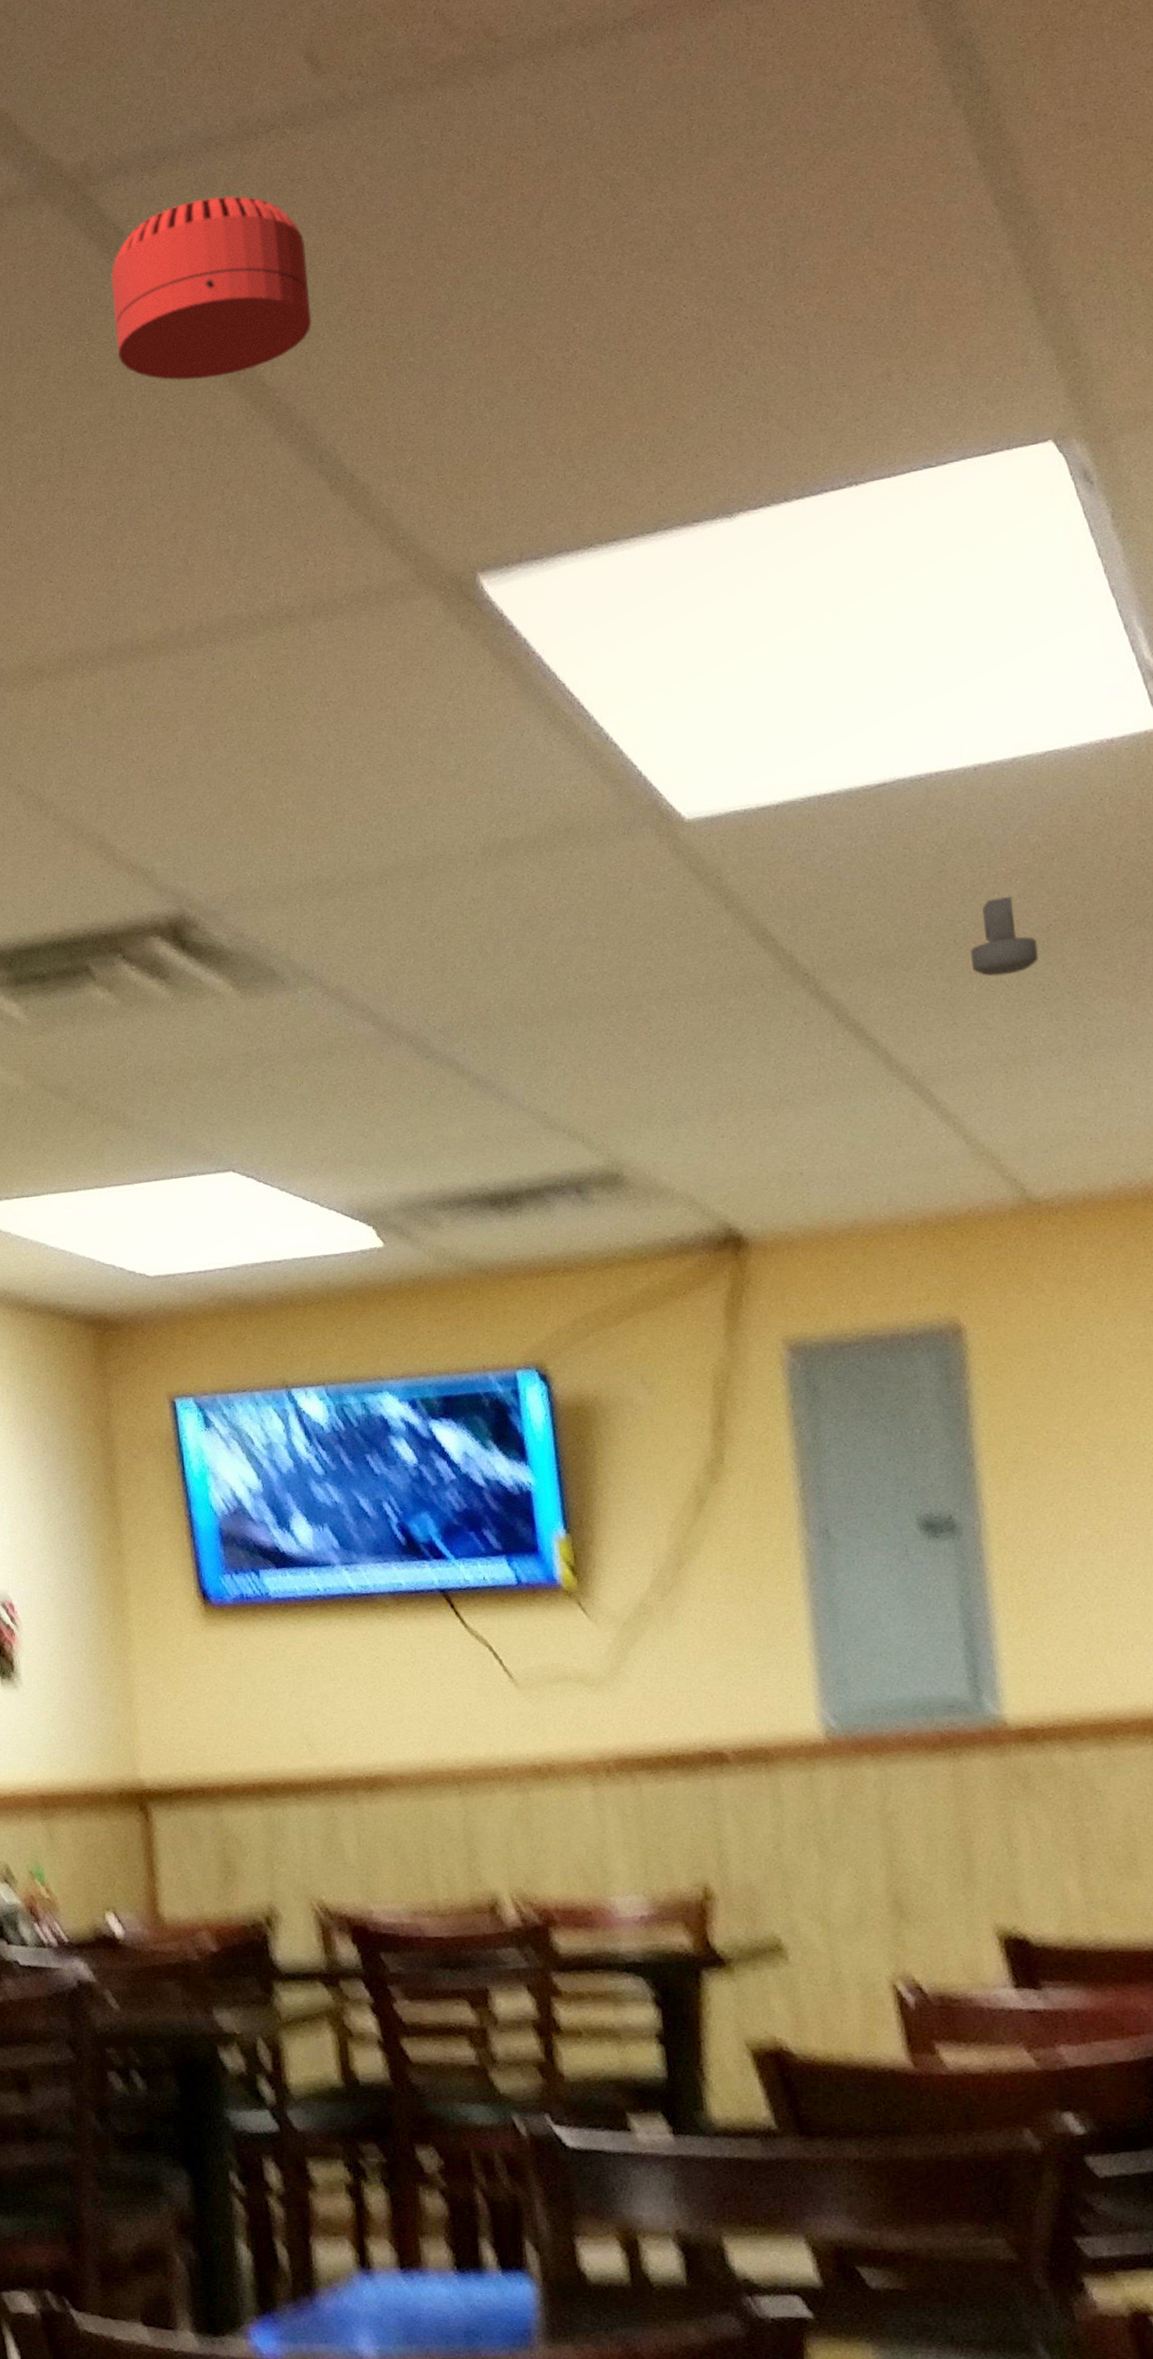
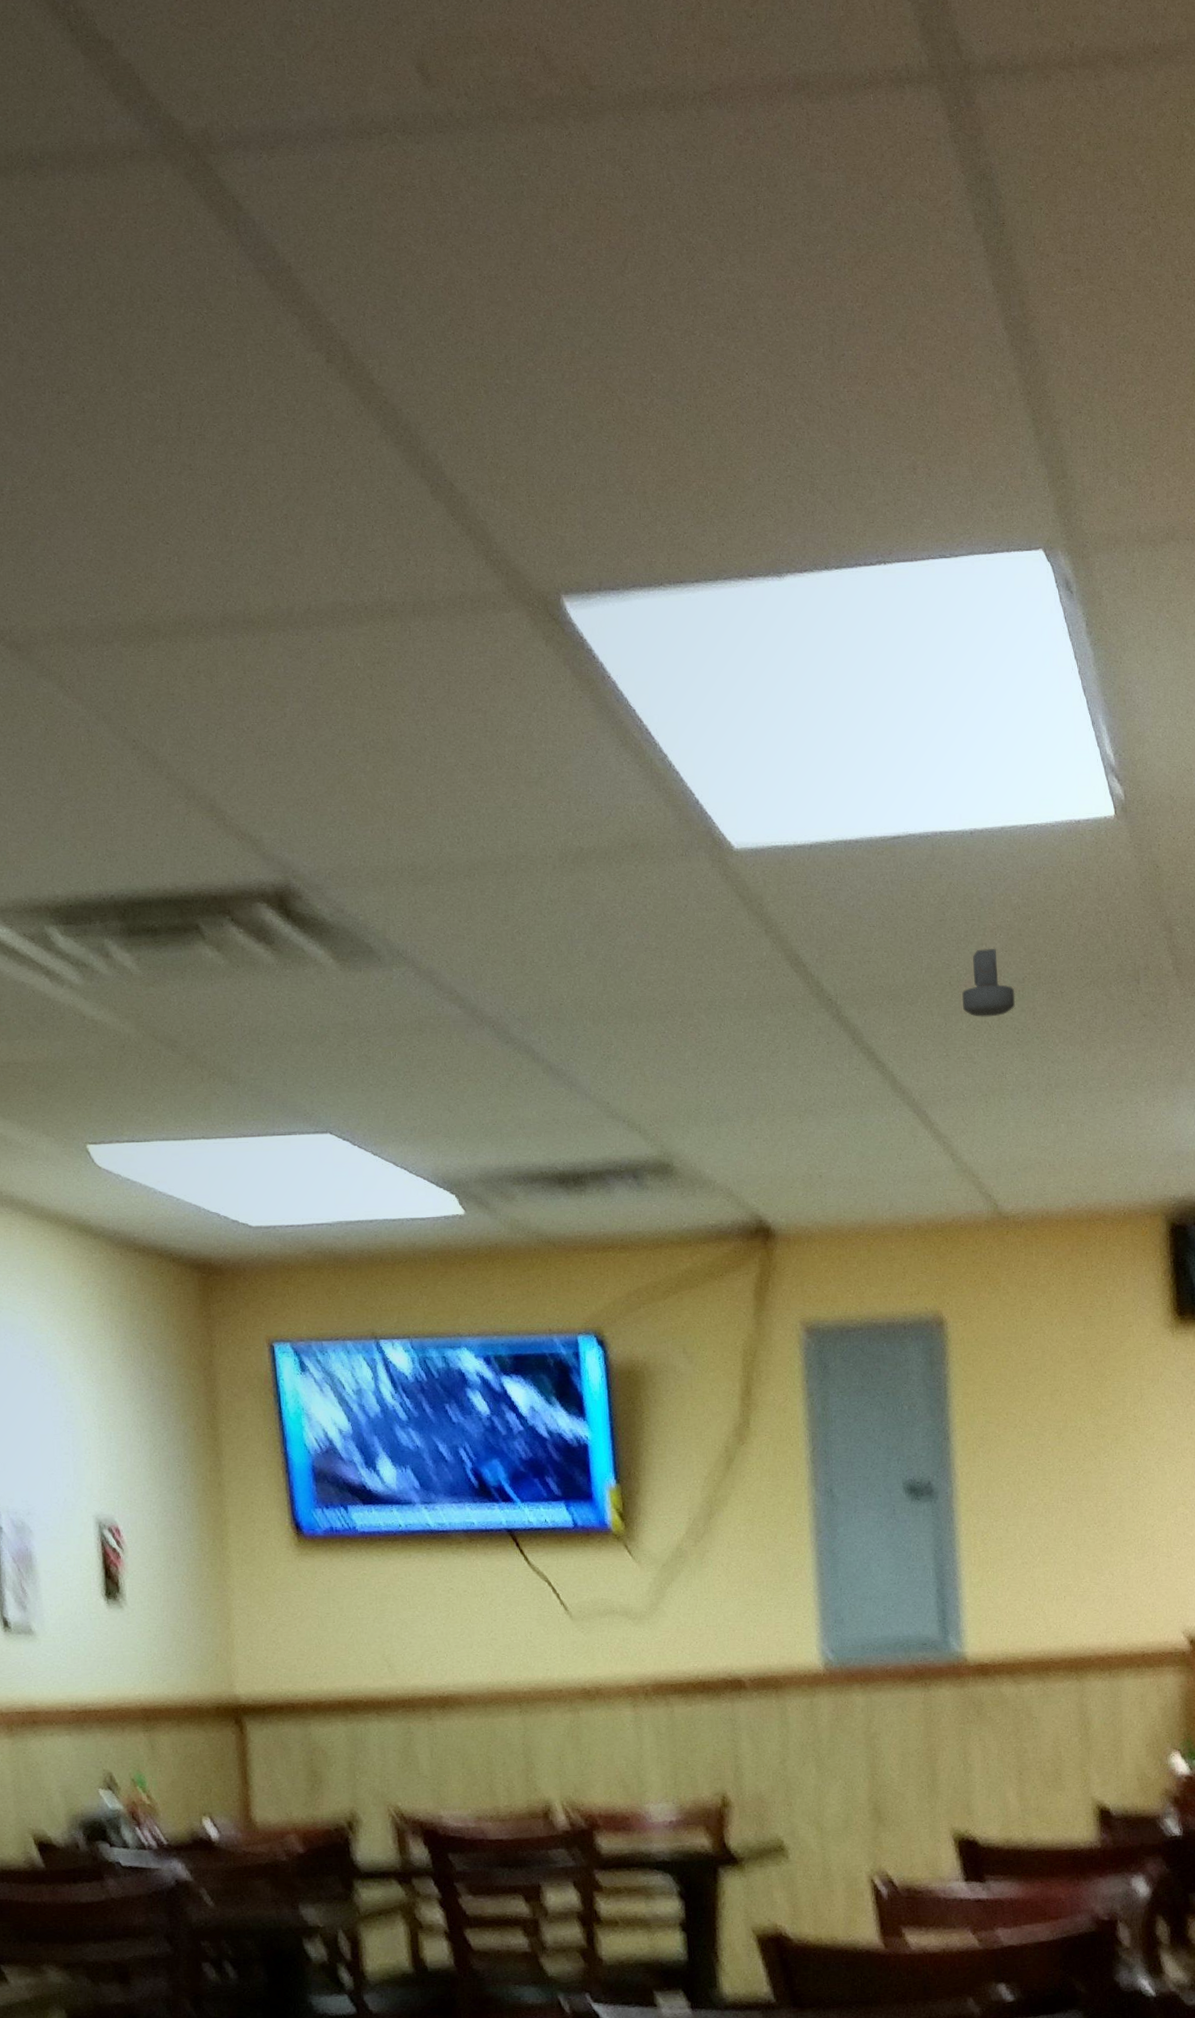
smoke detector: present [110,195,312,381] -> none [229,188,418,367]

